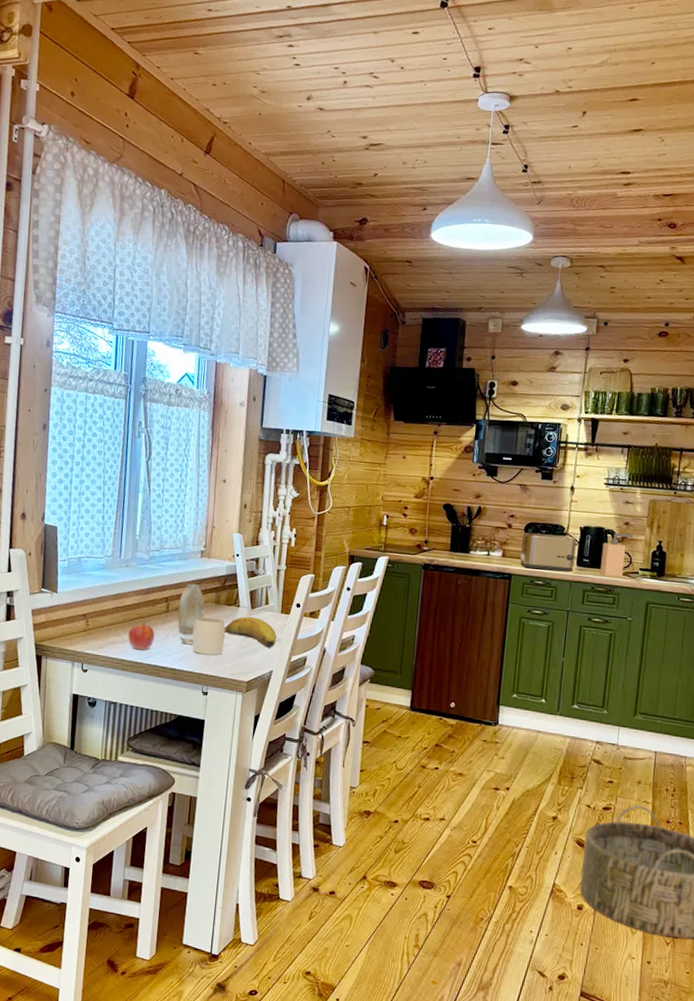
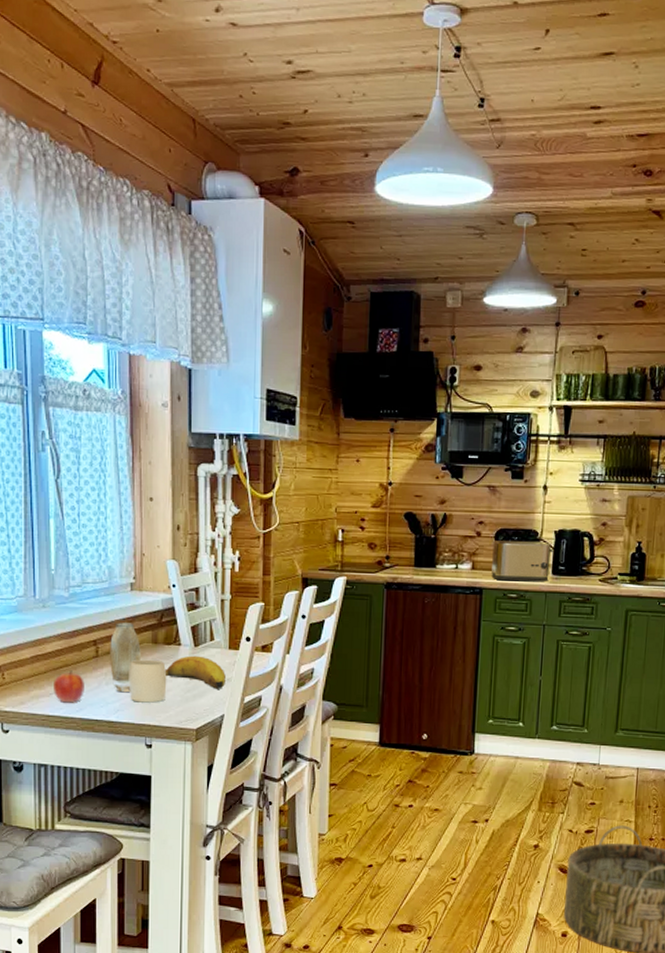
soap dispenser: present [600,532,634,578] -> none [577,535,612,585]

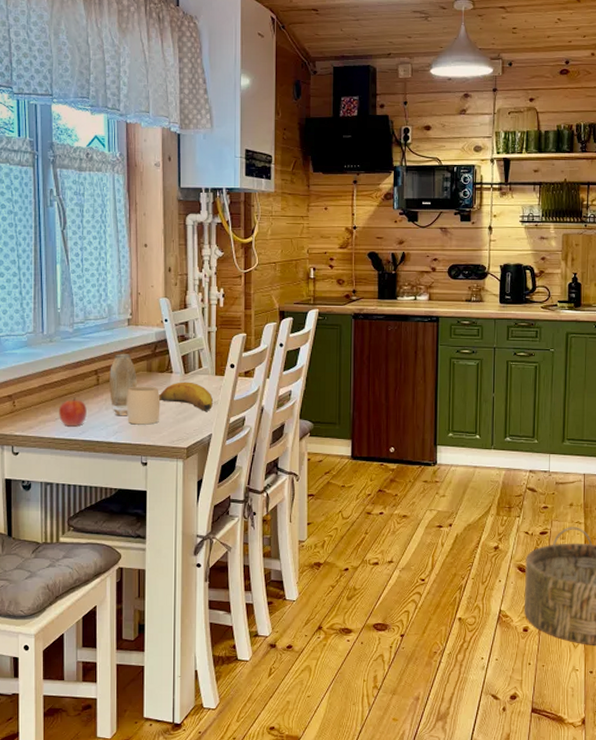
toaster: present [491,540,553,582] -> none [446,274,500,310]

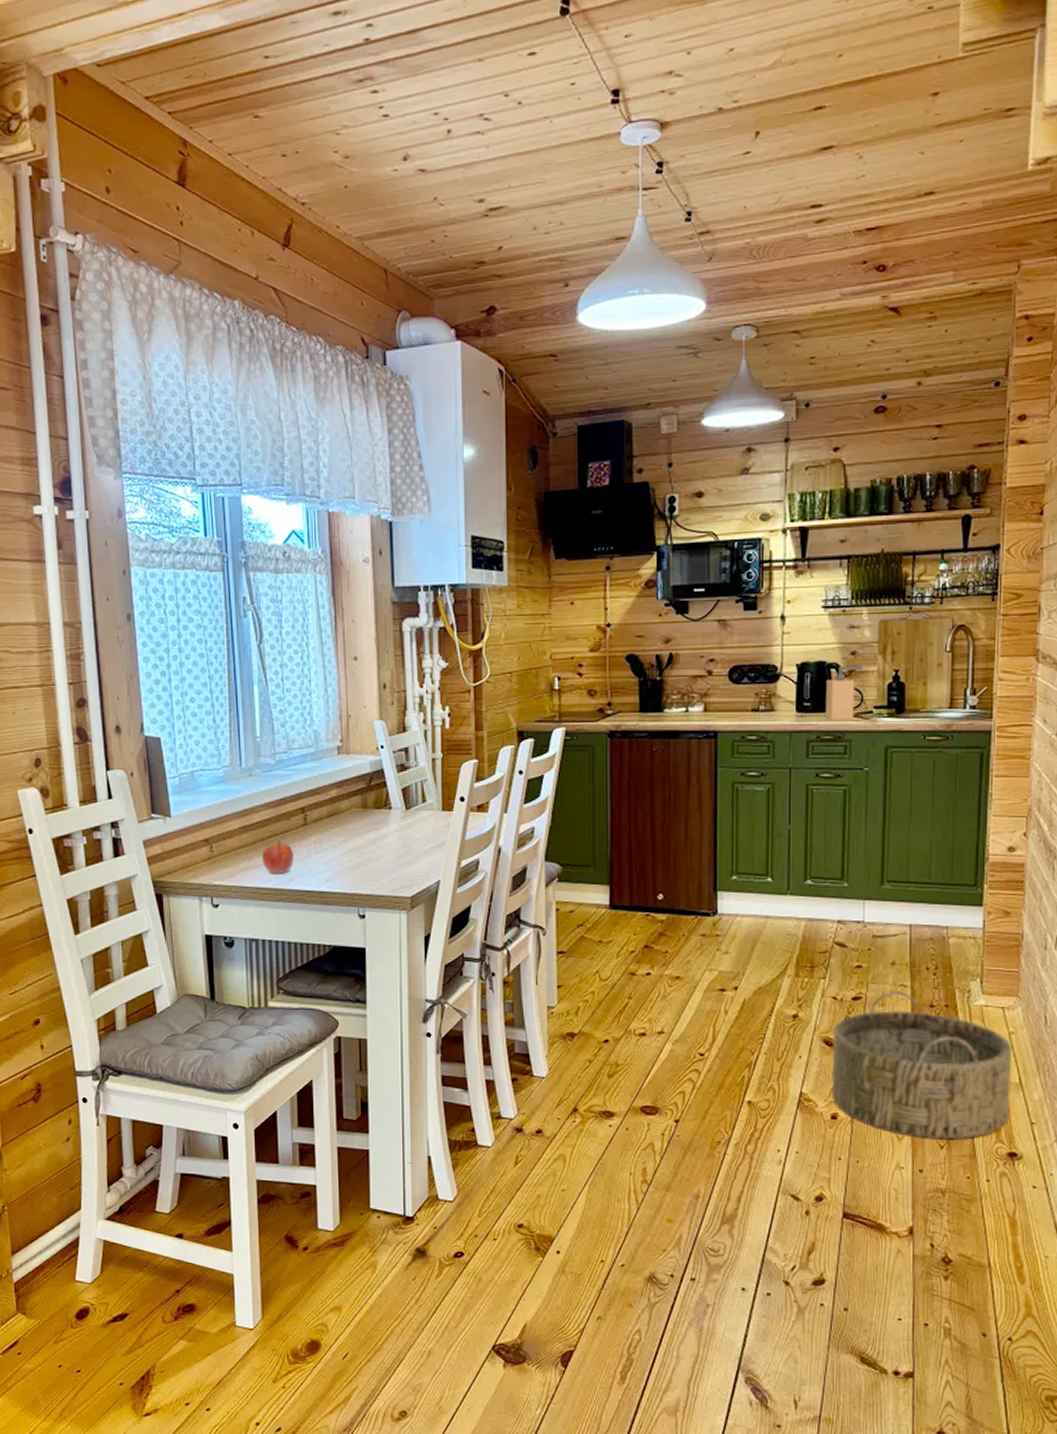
vase: present [109,354,137,416] -> none [318,788,350,861]
mug: present [126,386,161,425] -> none [338,825,379,871]
fruit: present [158,382,213,411] -> none [376,819,440,854]
soap dispenser: none [522,268,550,312] -> present [826,665,863,722]

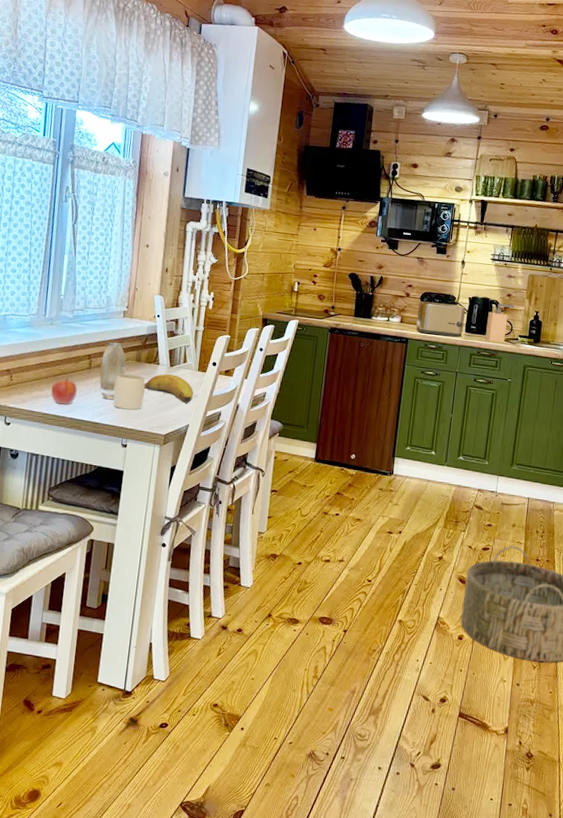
vase: none [318,788,350,861] -> present [99,342,127,400]
mug: none [338,825,379,871] -> present [113,373,146,410]
fruit: none [376,819,440,854] -> present [143,373,193,403]
toaster: none [727,676,796,722] -> present [416,301,467,338]

